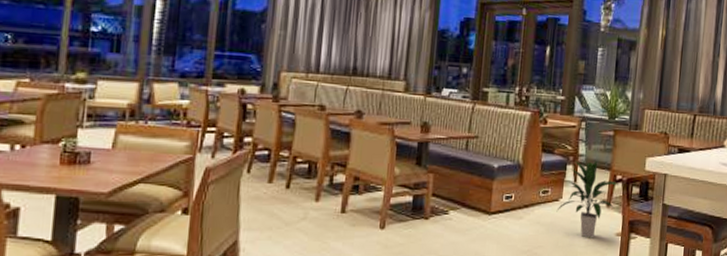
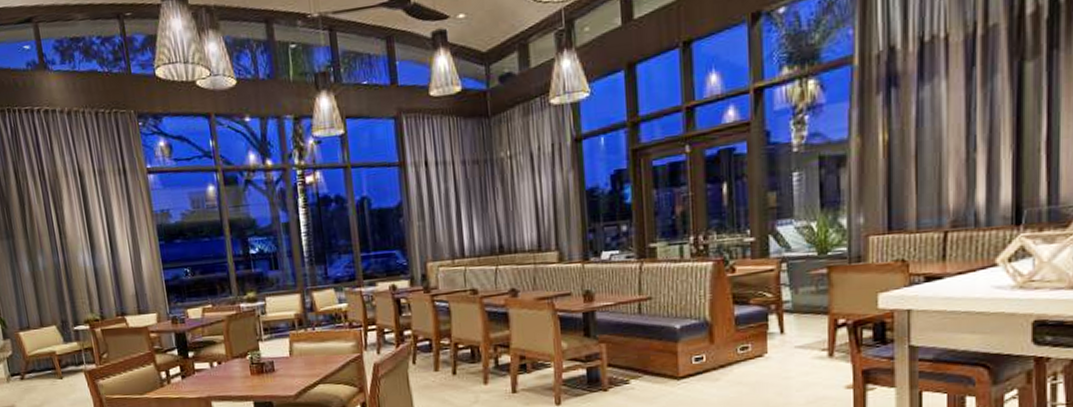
indoor plant: present [556,160,620,238] -> none [761,305,843,395]

